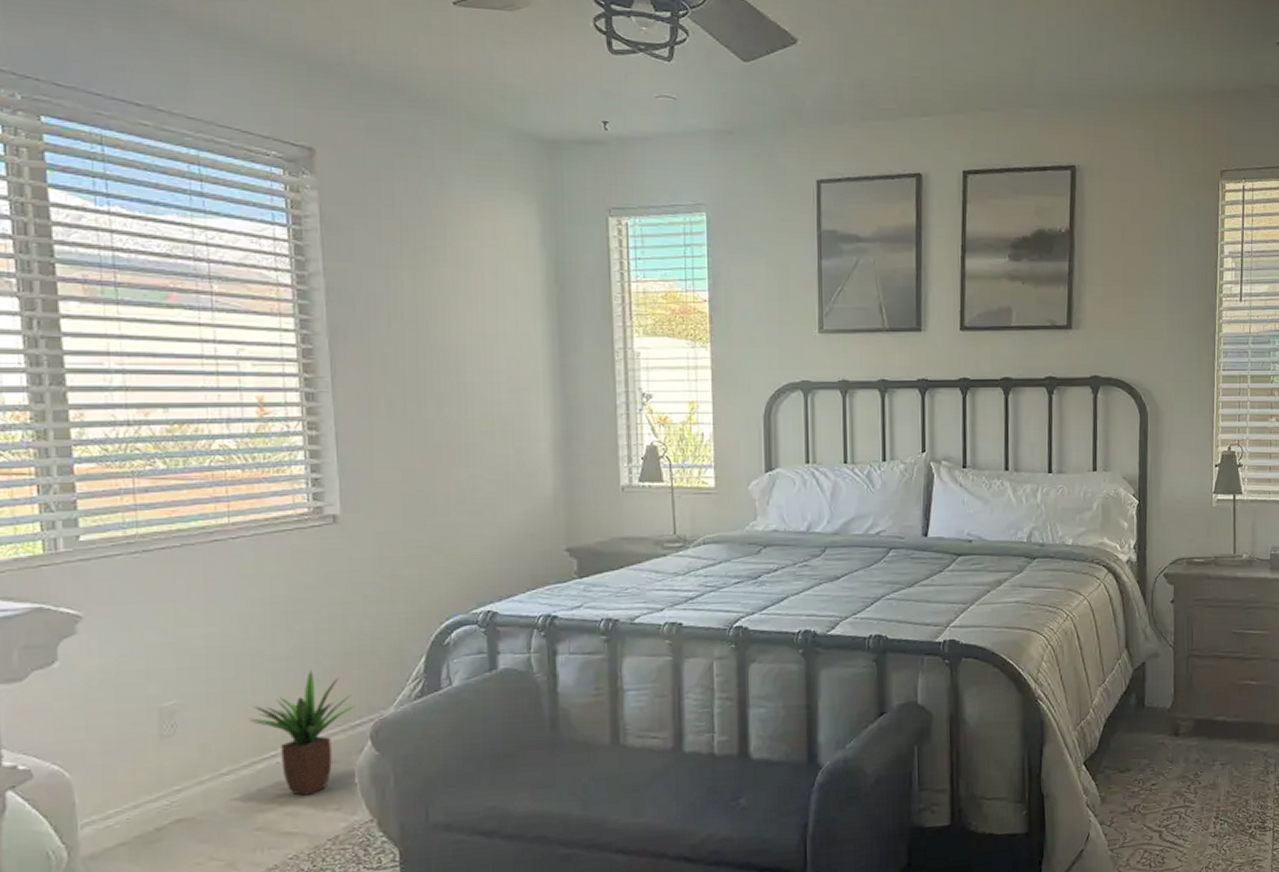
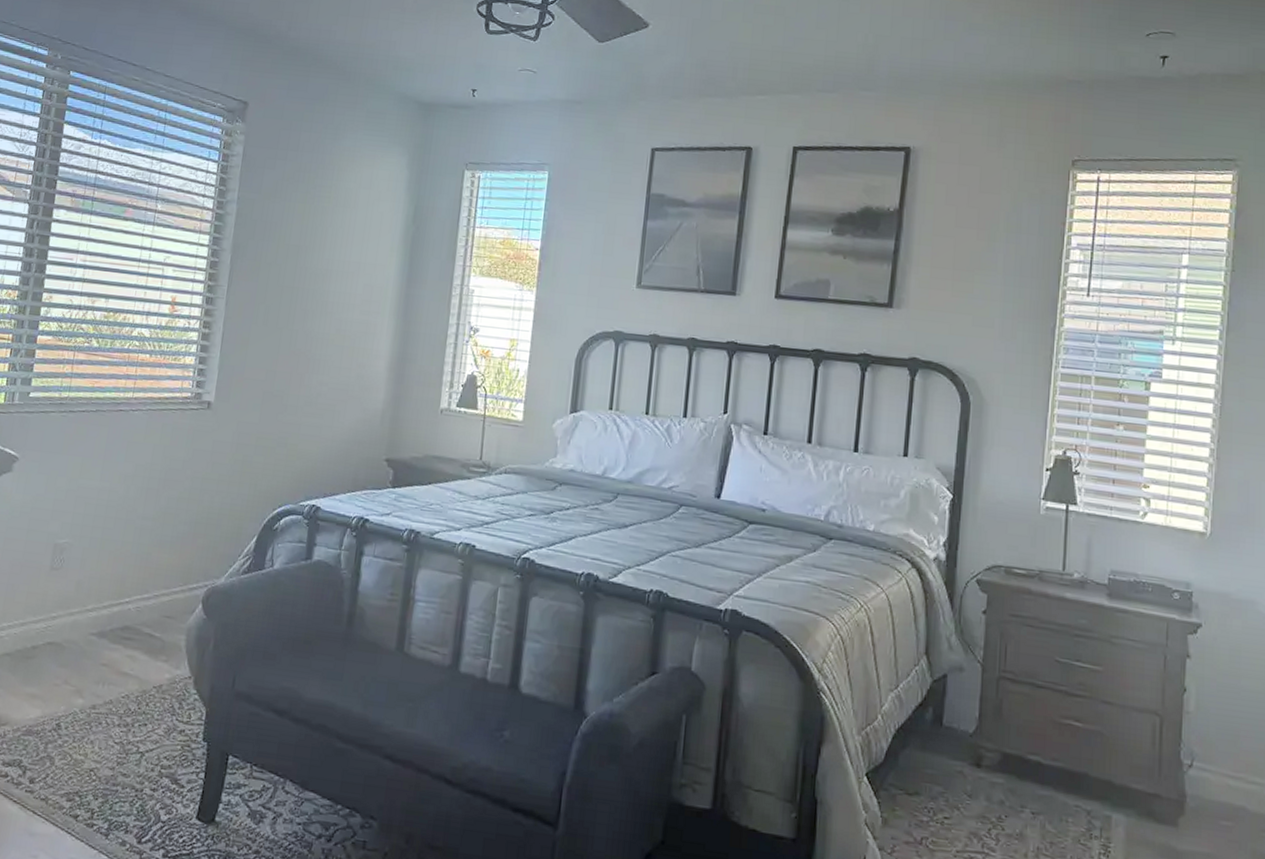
potted plant: present [248,670,355,797] -> none [115,532,195,644]

